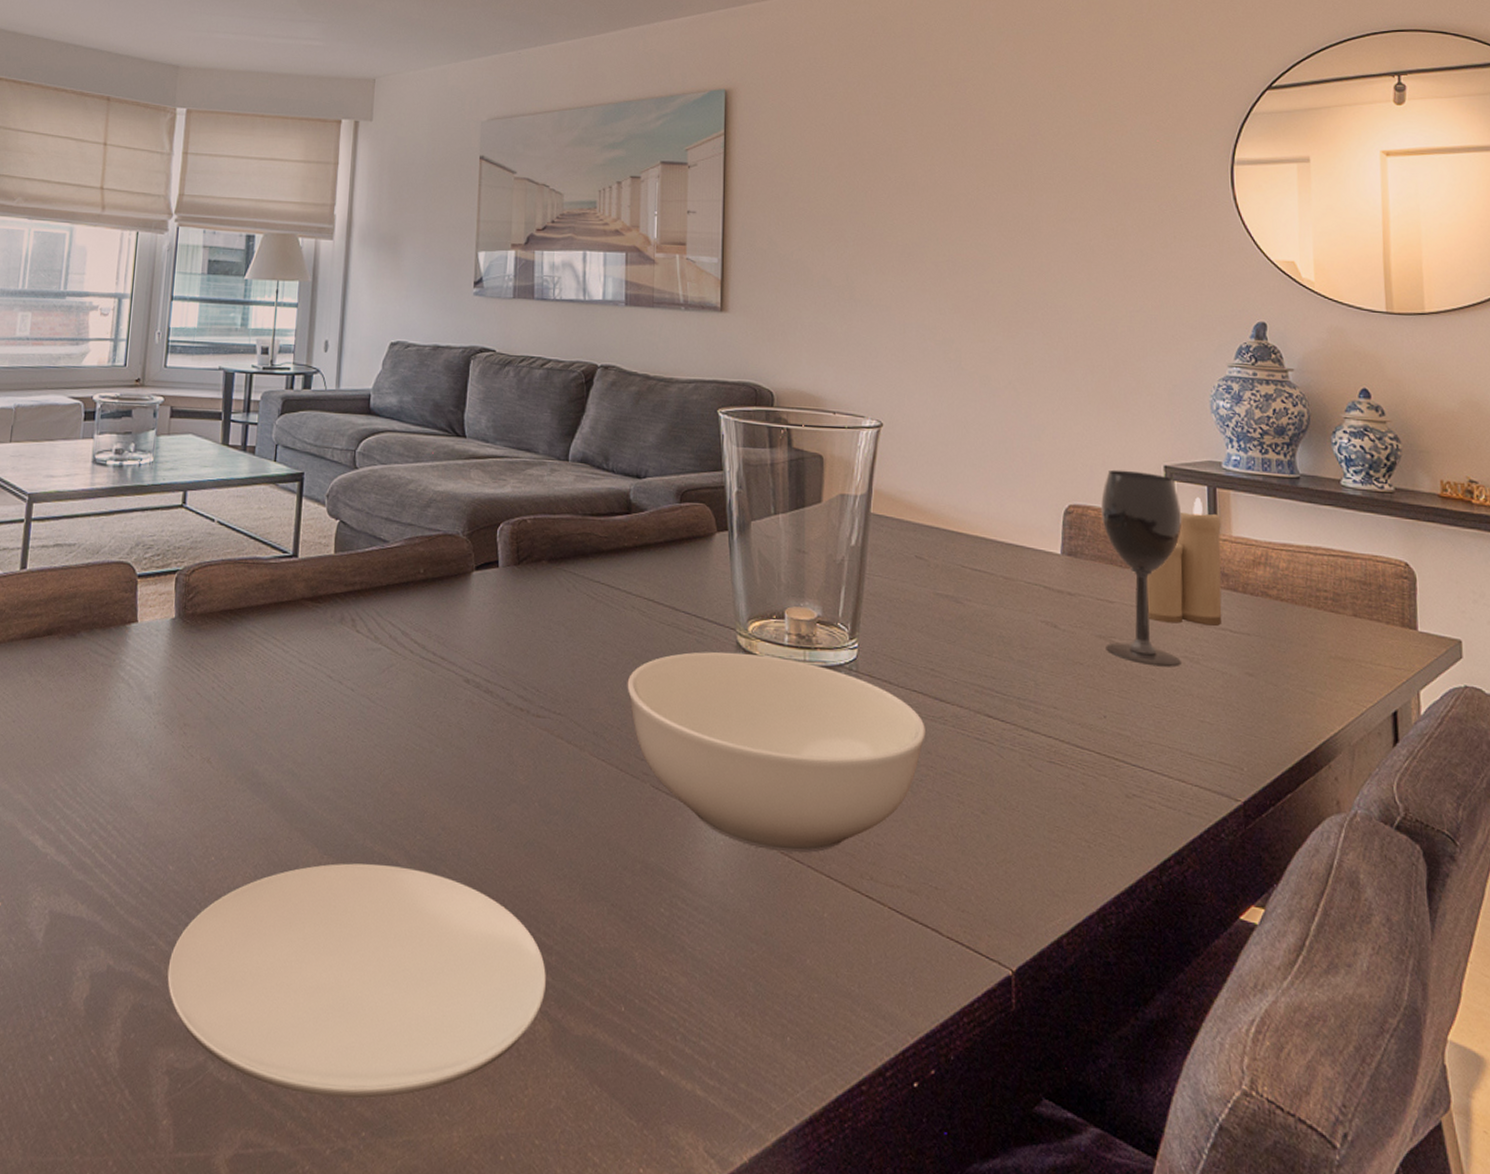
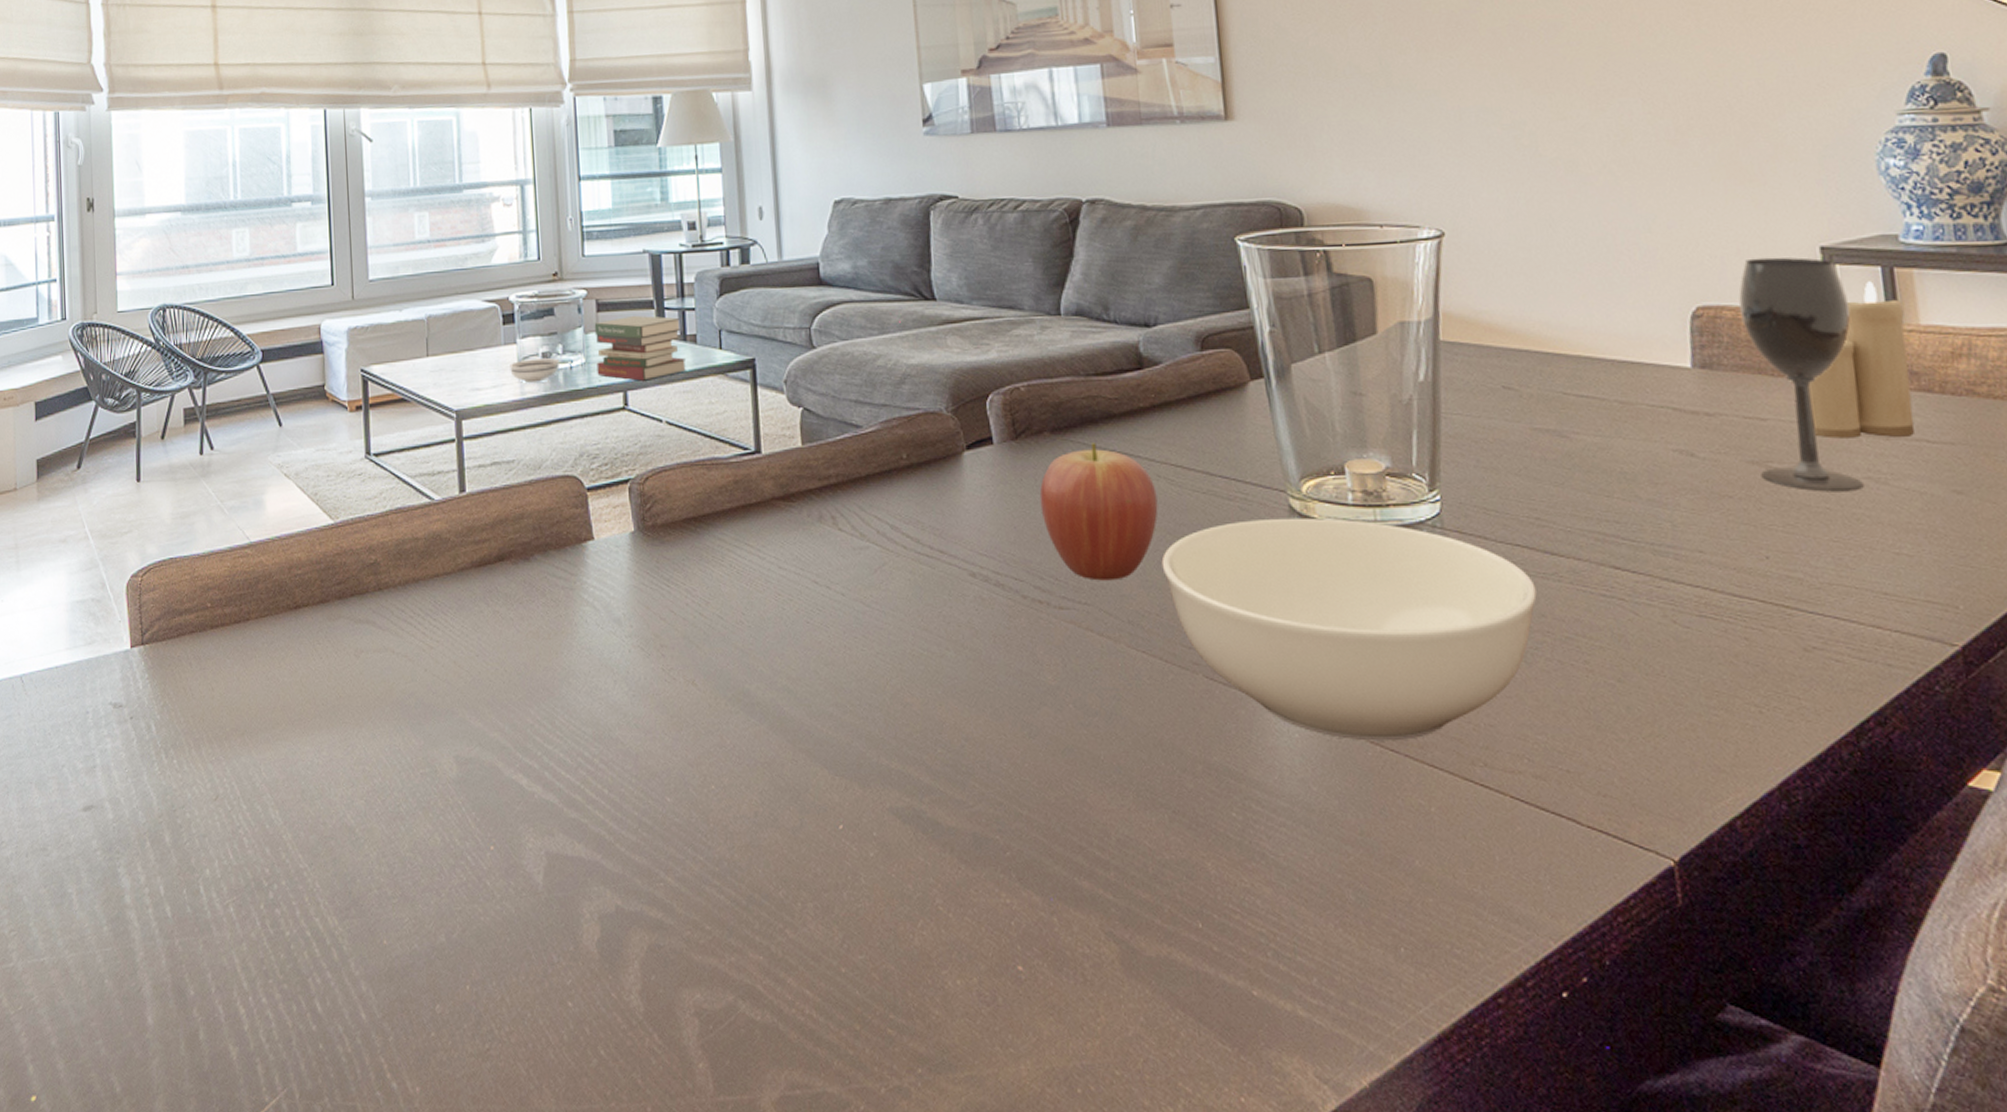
bowl: none [84,453,130,476] -> present [510,358,559,384]
books: none [162,424,243,483] -> present [594,316,686,381]
plate: present [167,863,546,1099] -> none [680,782,1107,1034]
fruit: none [531,573,630,696] -> present [1039,443,1158,581]

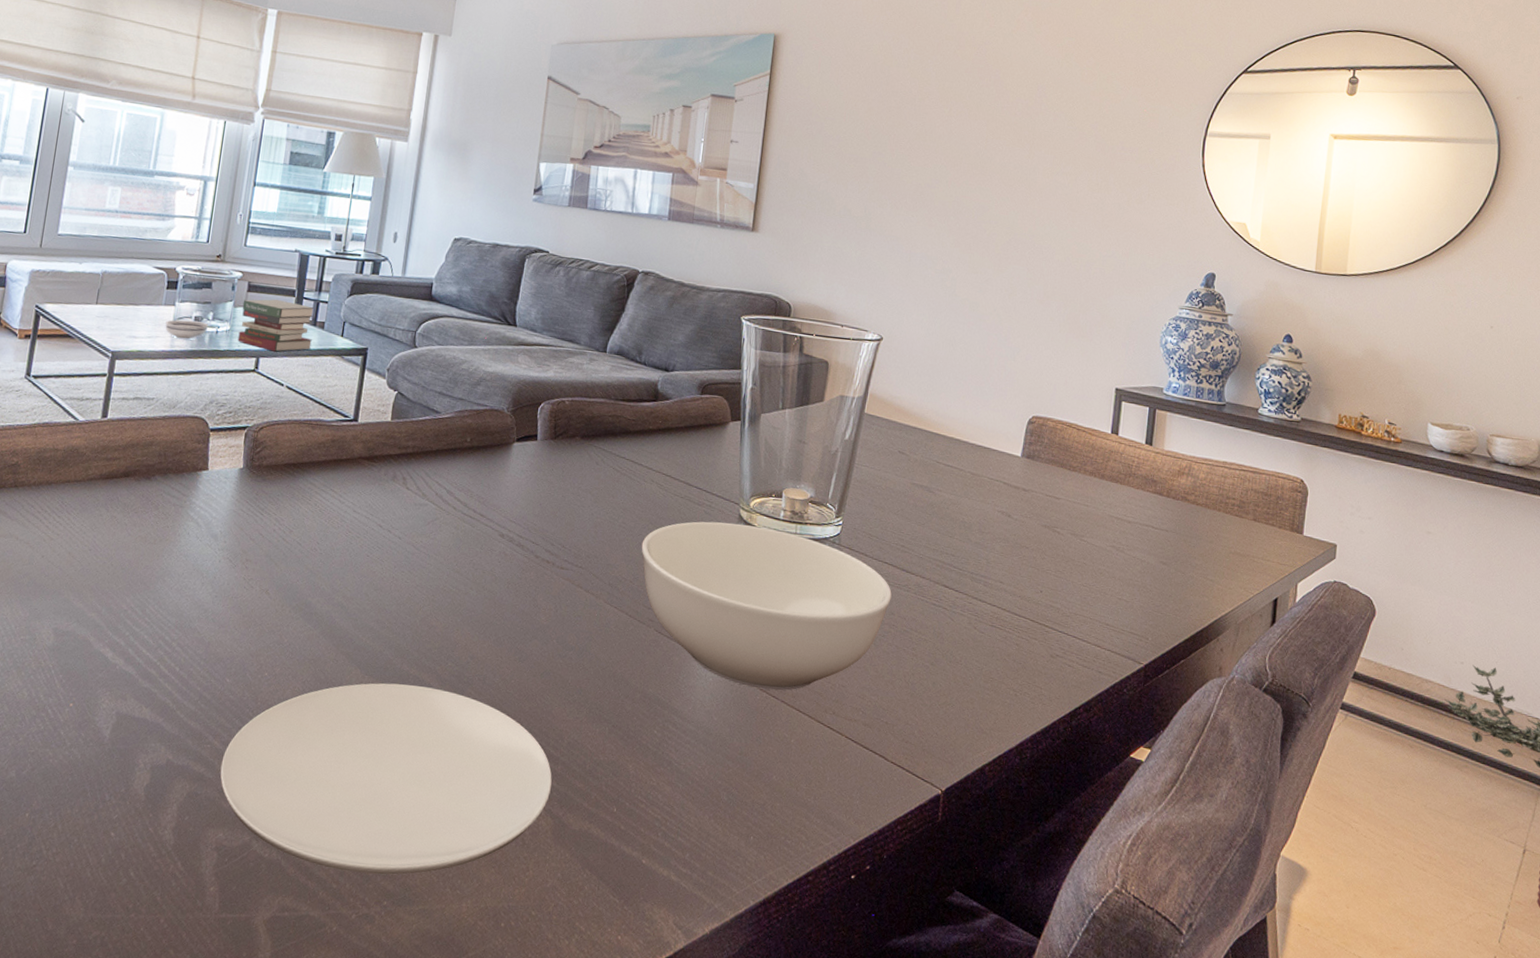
plate: none [680,782,1107,1034] -> present [220,683,552,875]
fruit: present [1039,443,1158,581] -> none [562,450,649,553]
wine glass: present [1738,257,1866,492] -> none [1049,389,1125,555]
candle: present [1807,281,1916,439] -> none [1086,416,1157,523]

